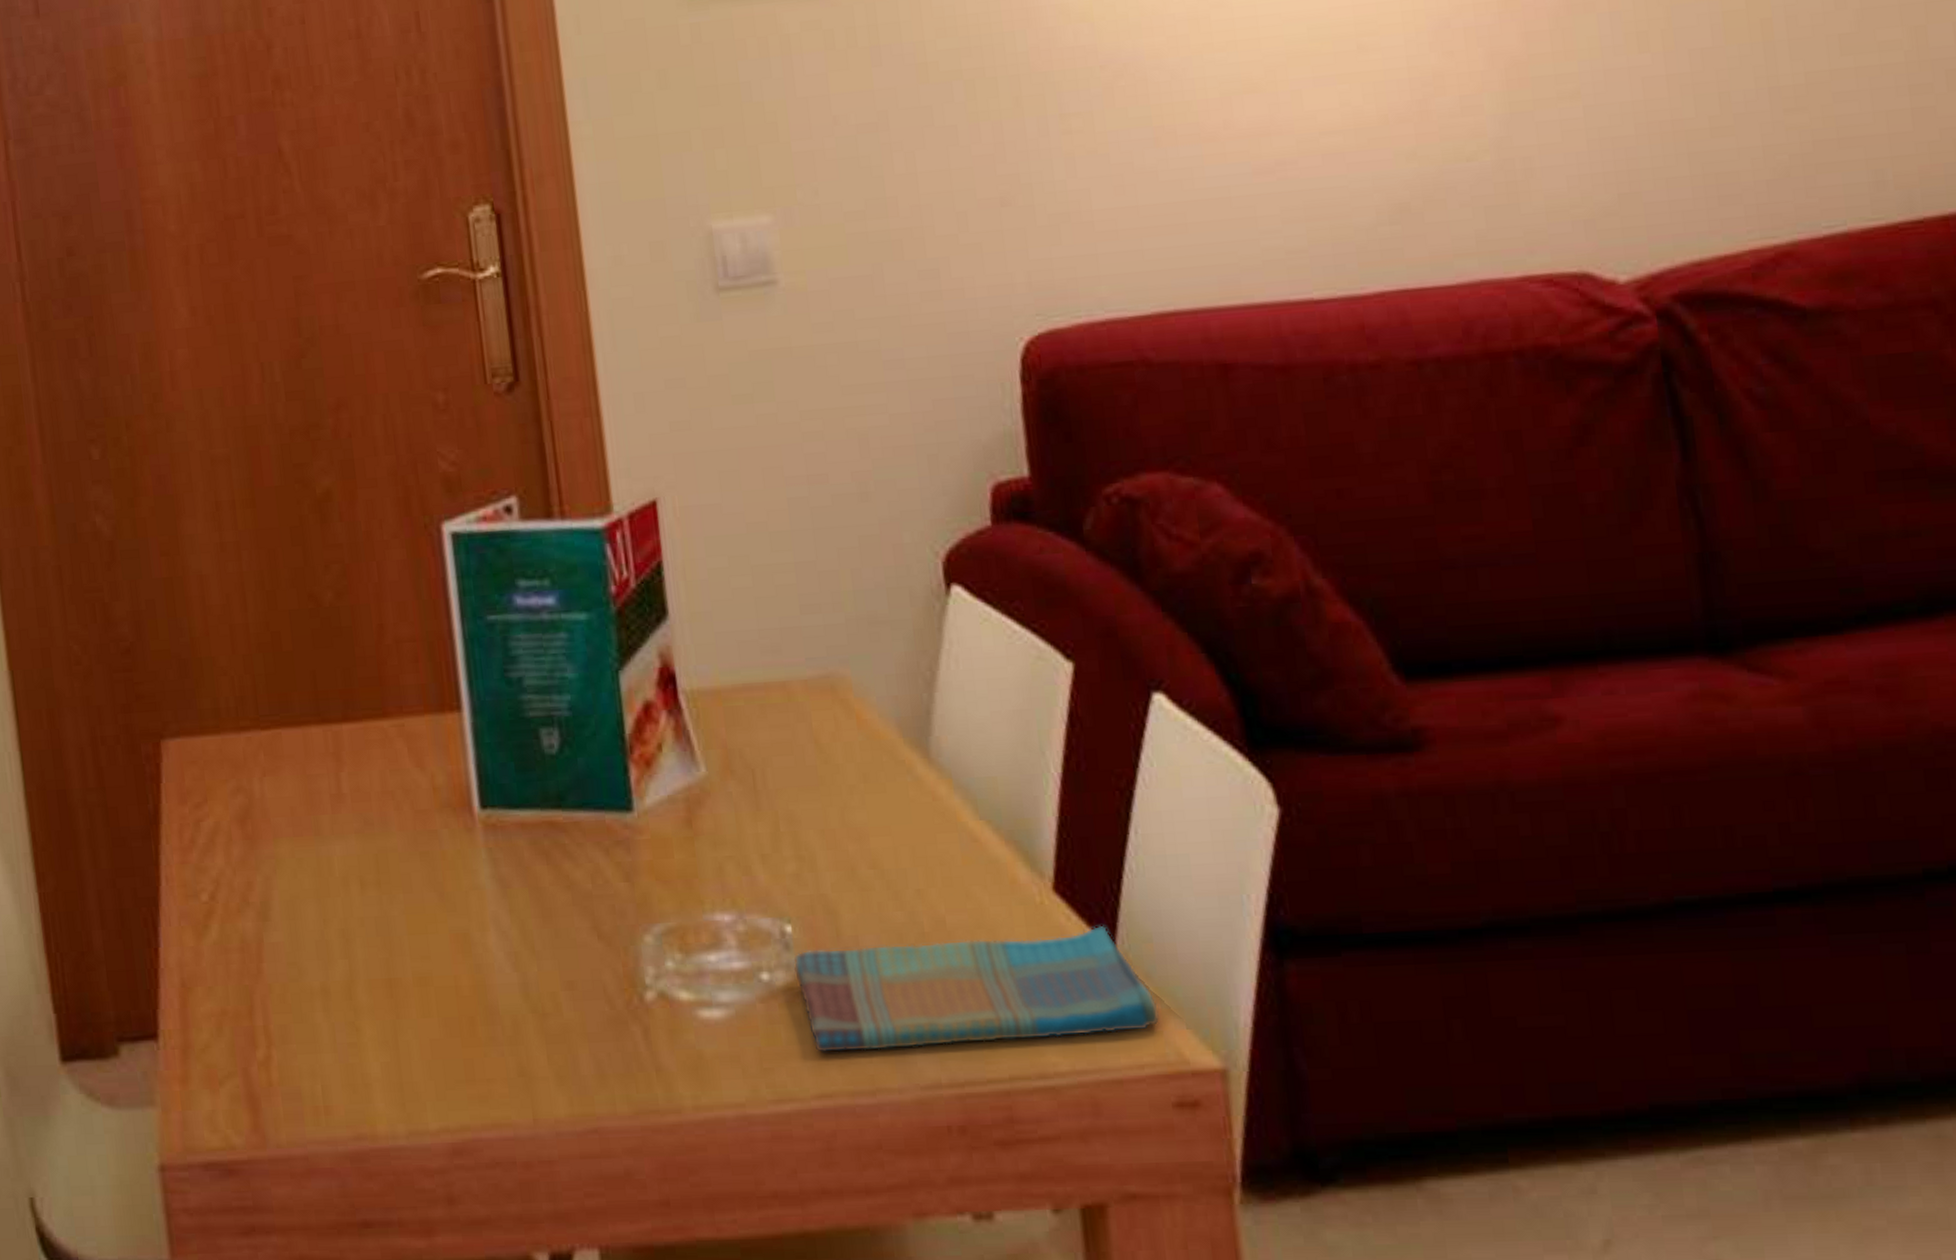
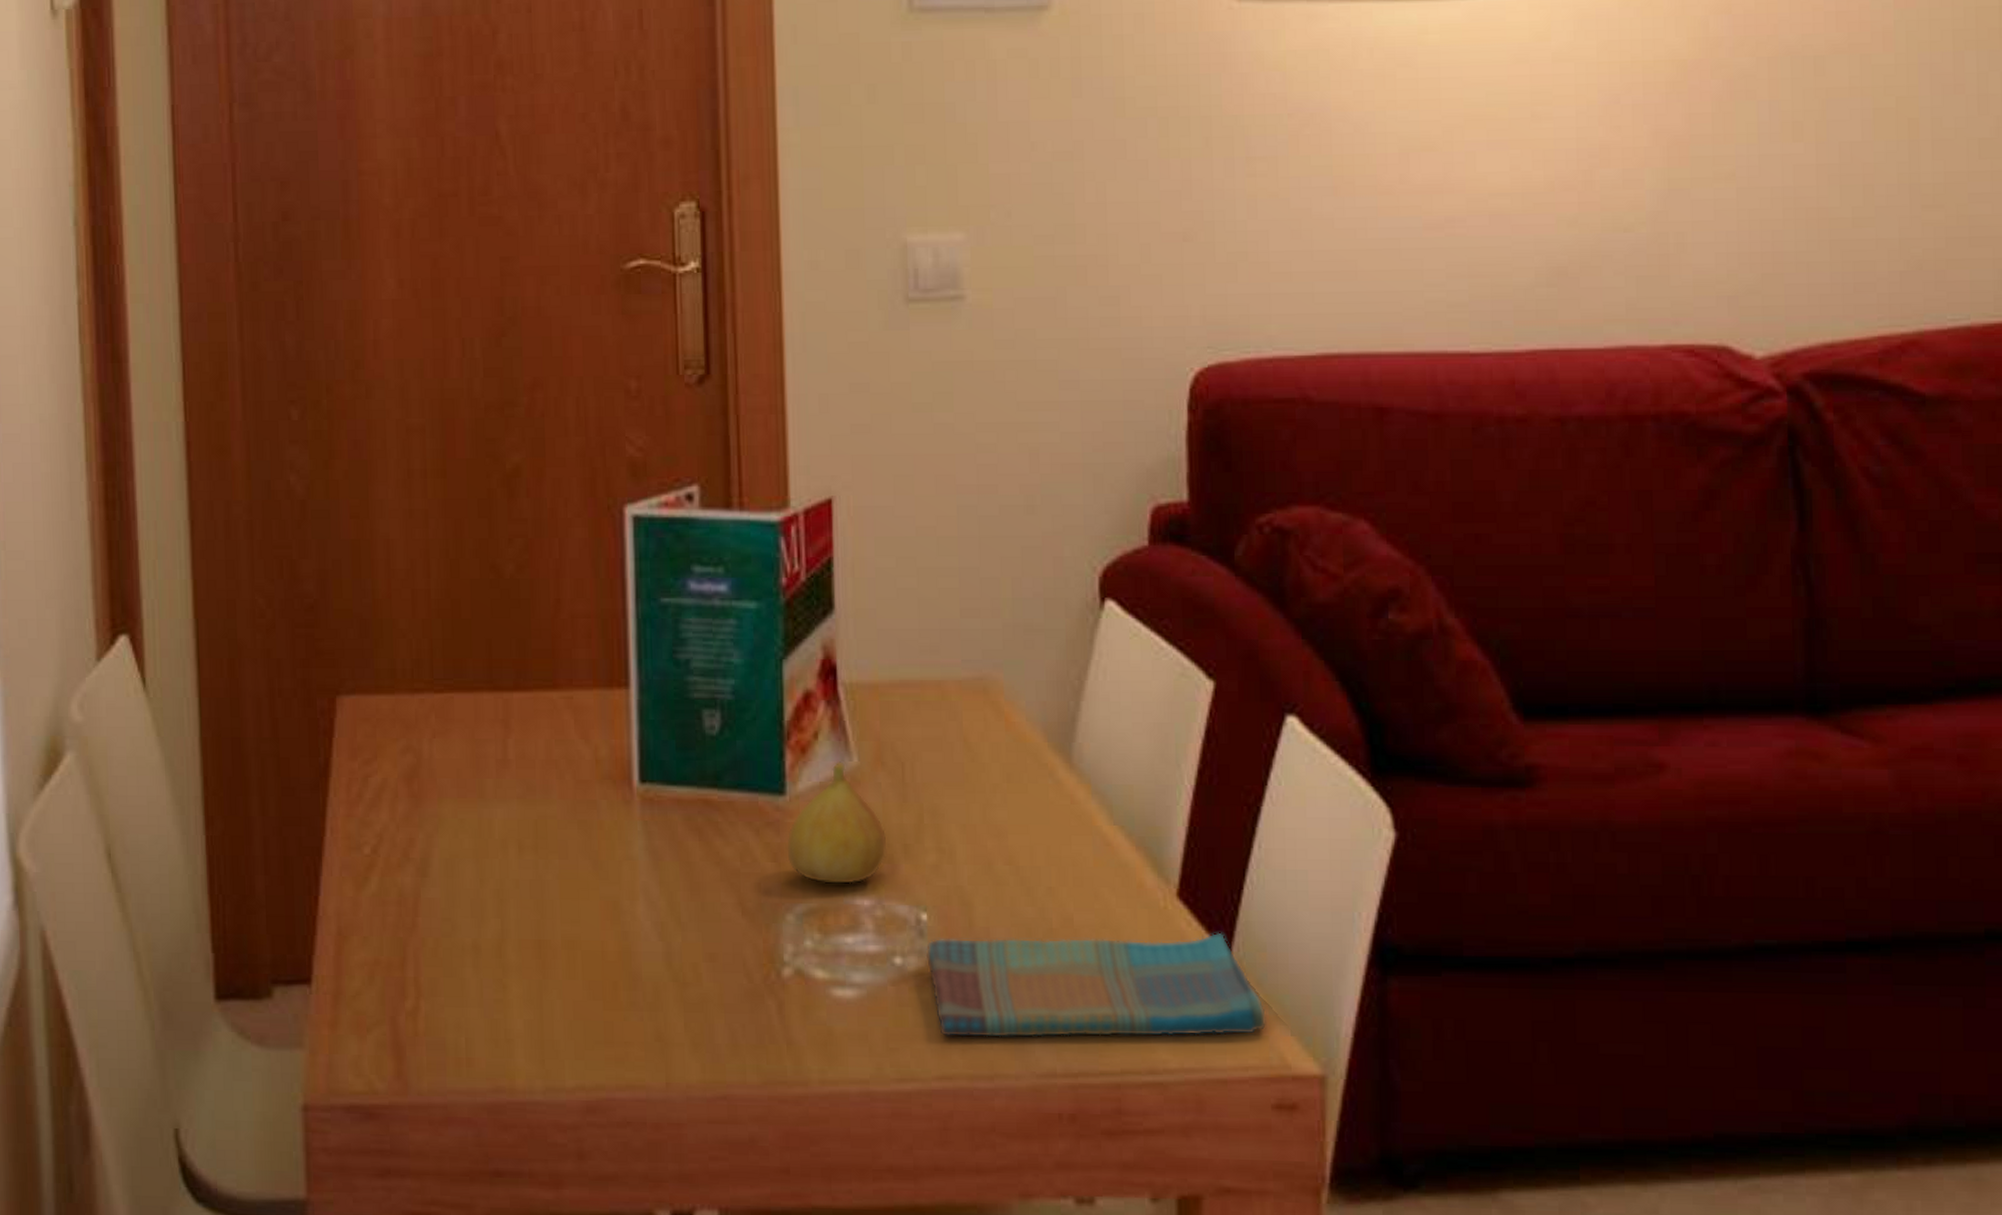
fruit: none [637,771,745,902] -> present [785,760,887,885]

